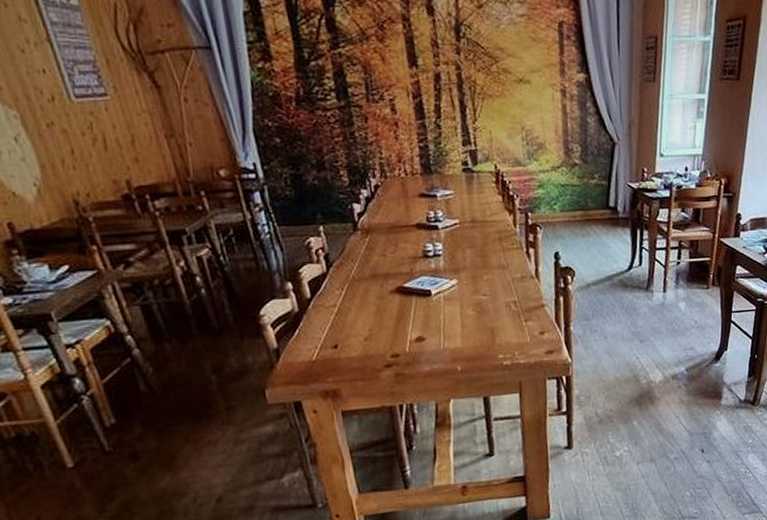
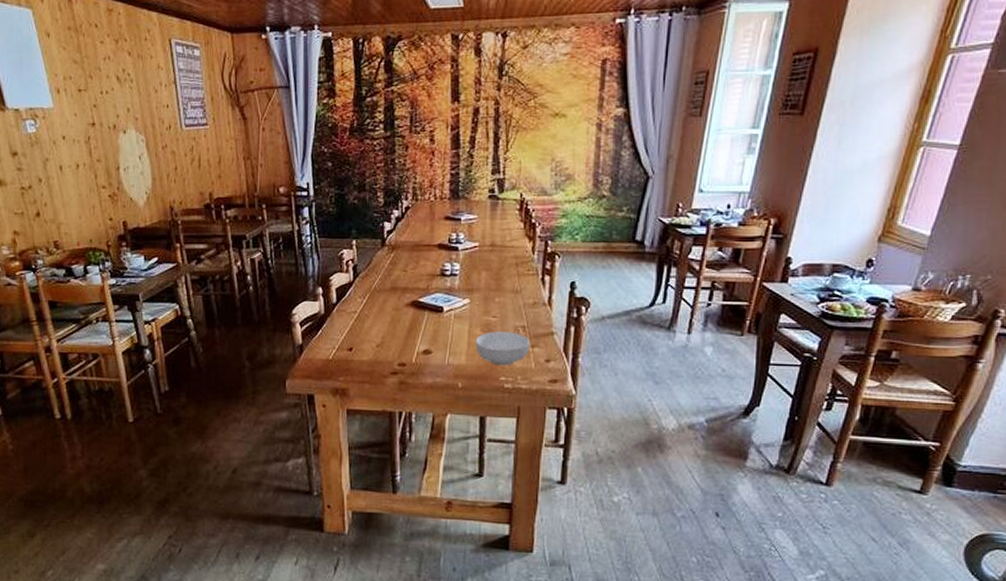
cereal bowl: none [468,308,524,344] -> present [475,331,531,366]

